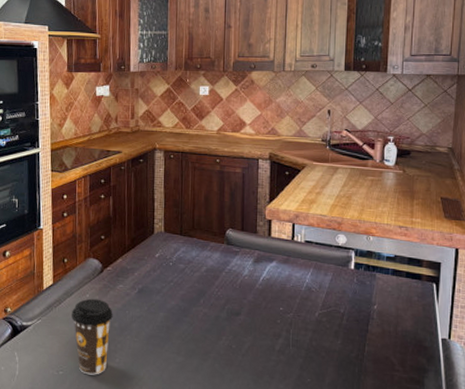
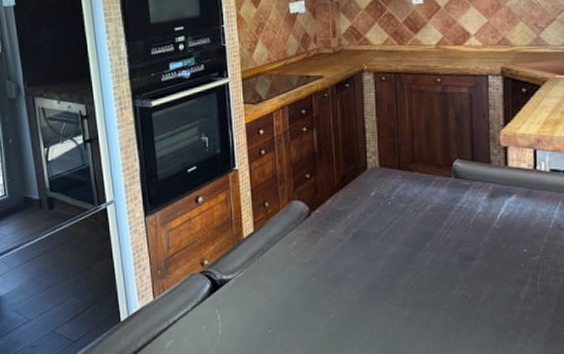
coffee cup: present [72,298,113,375] -> none [277,246,325,333]

